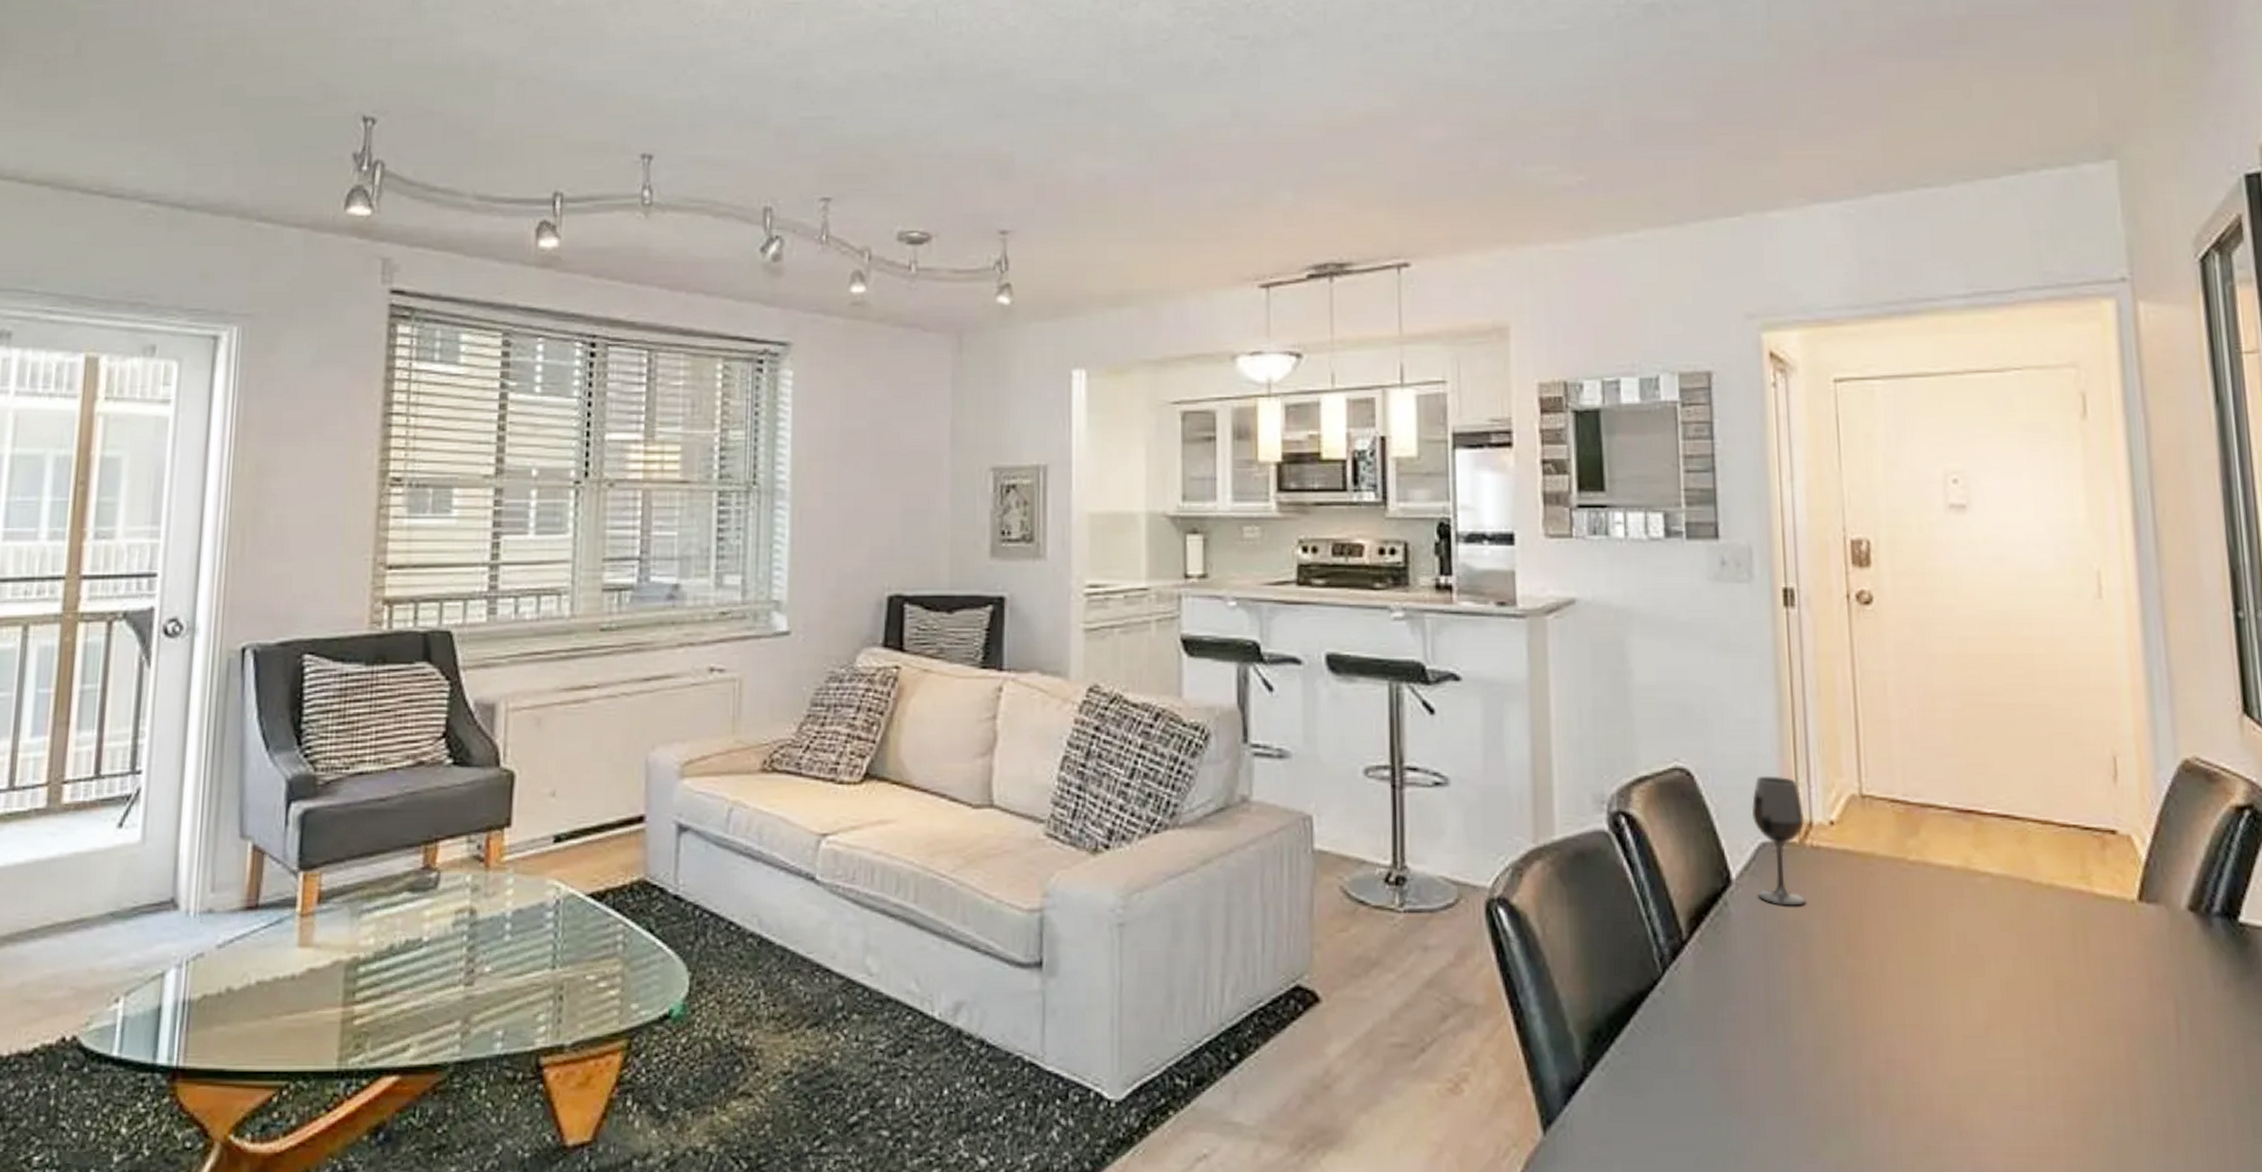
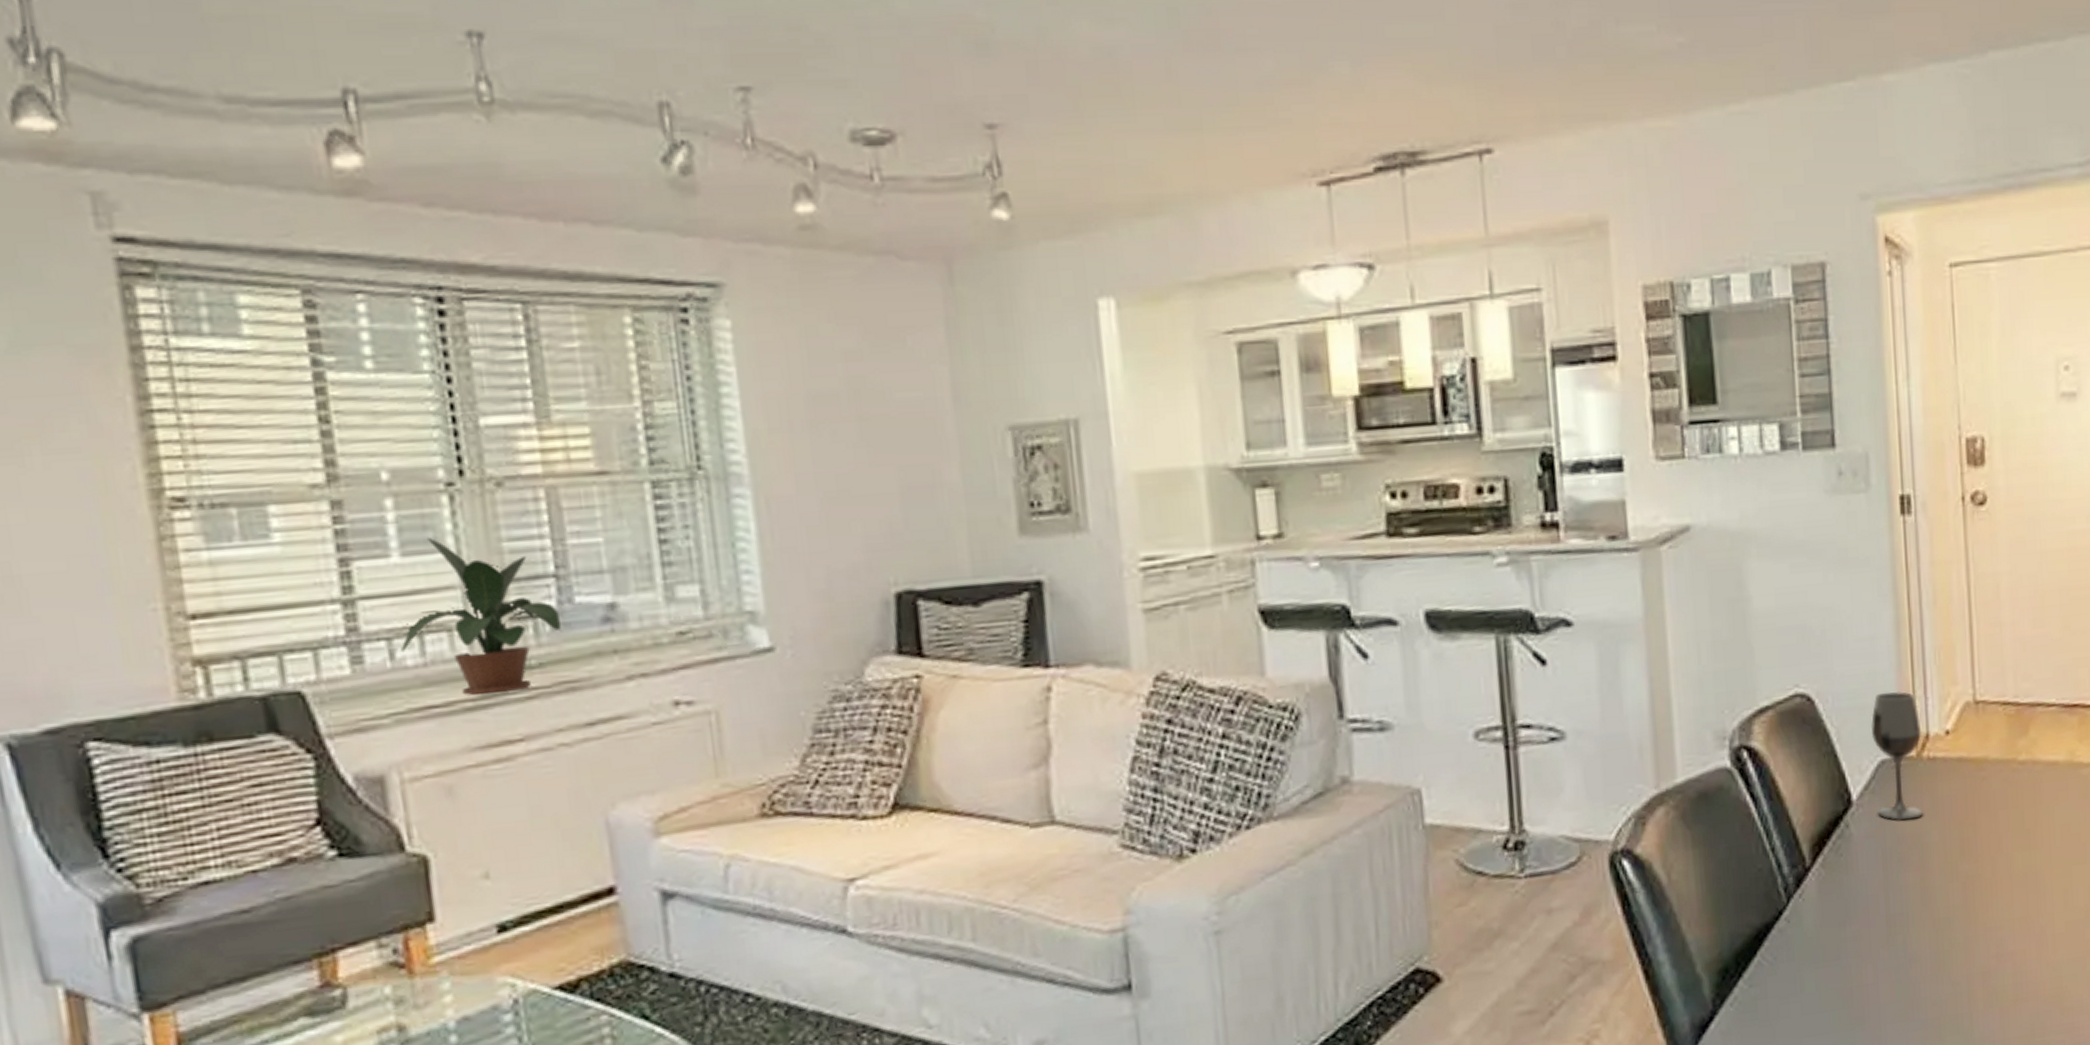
potted plant: none [523,521,638,647] -> present [400,537,563,695]

